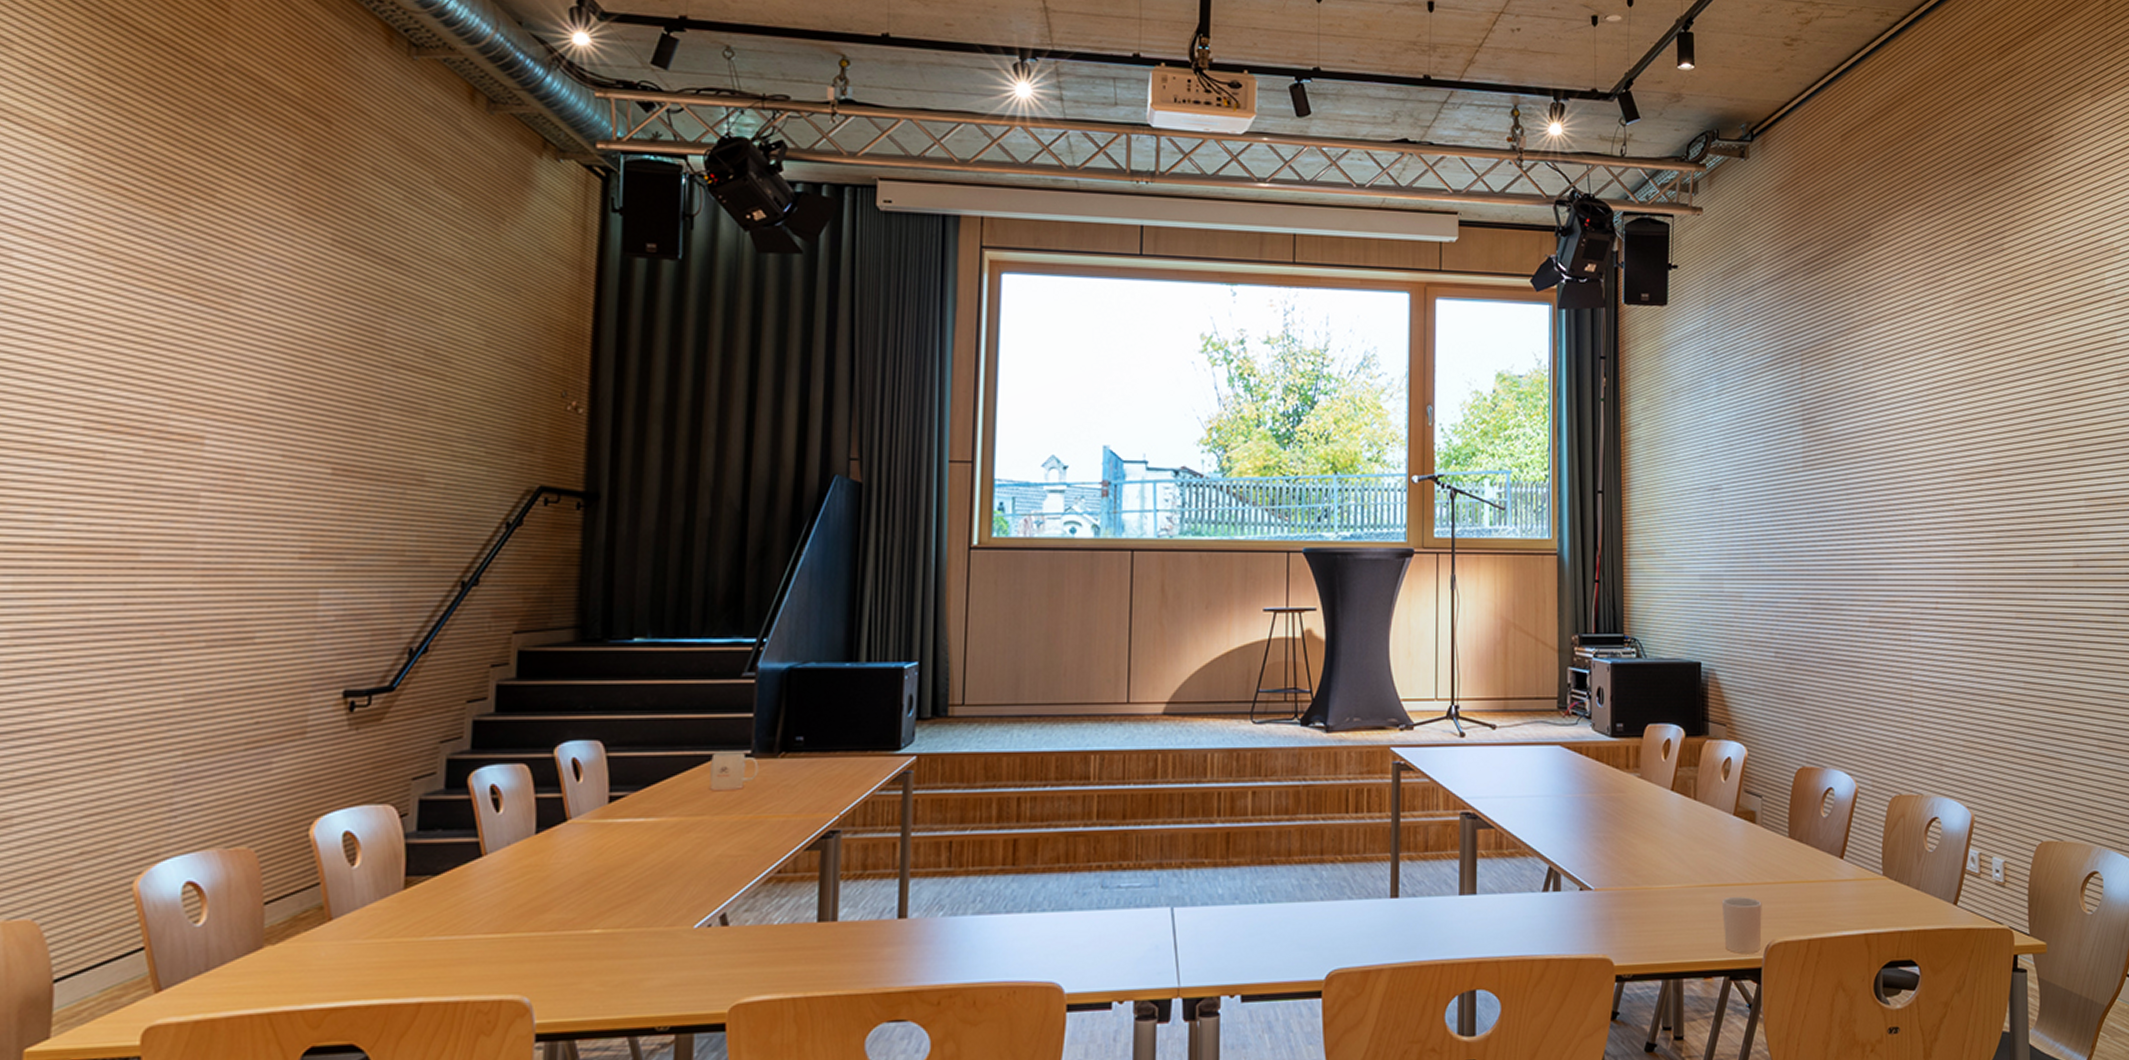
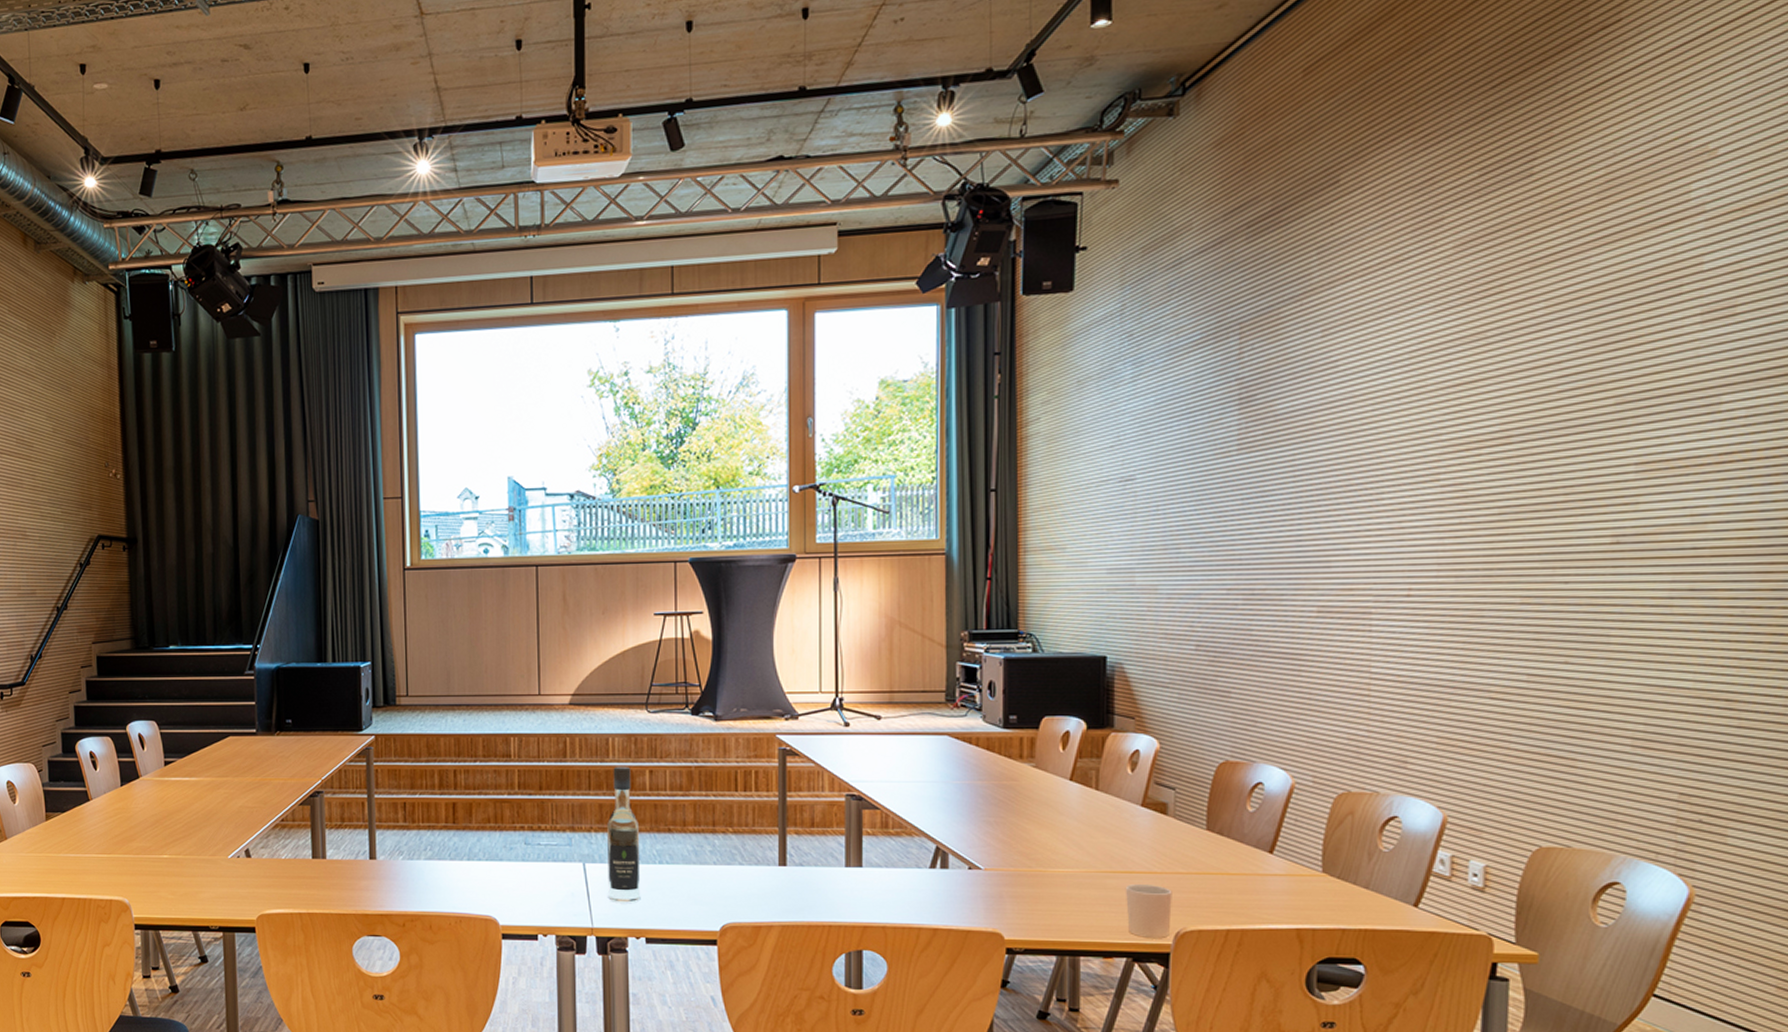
mug: present [710,751,759,792] -> none [229,730,262,760]
bottle: none [1199,787,1239,955] -> present [607,766,641,904]

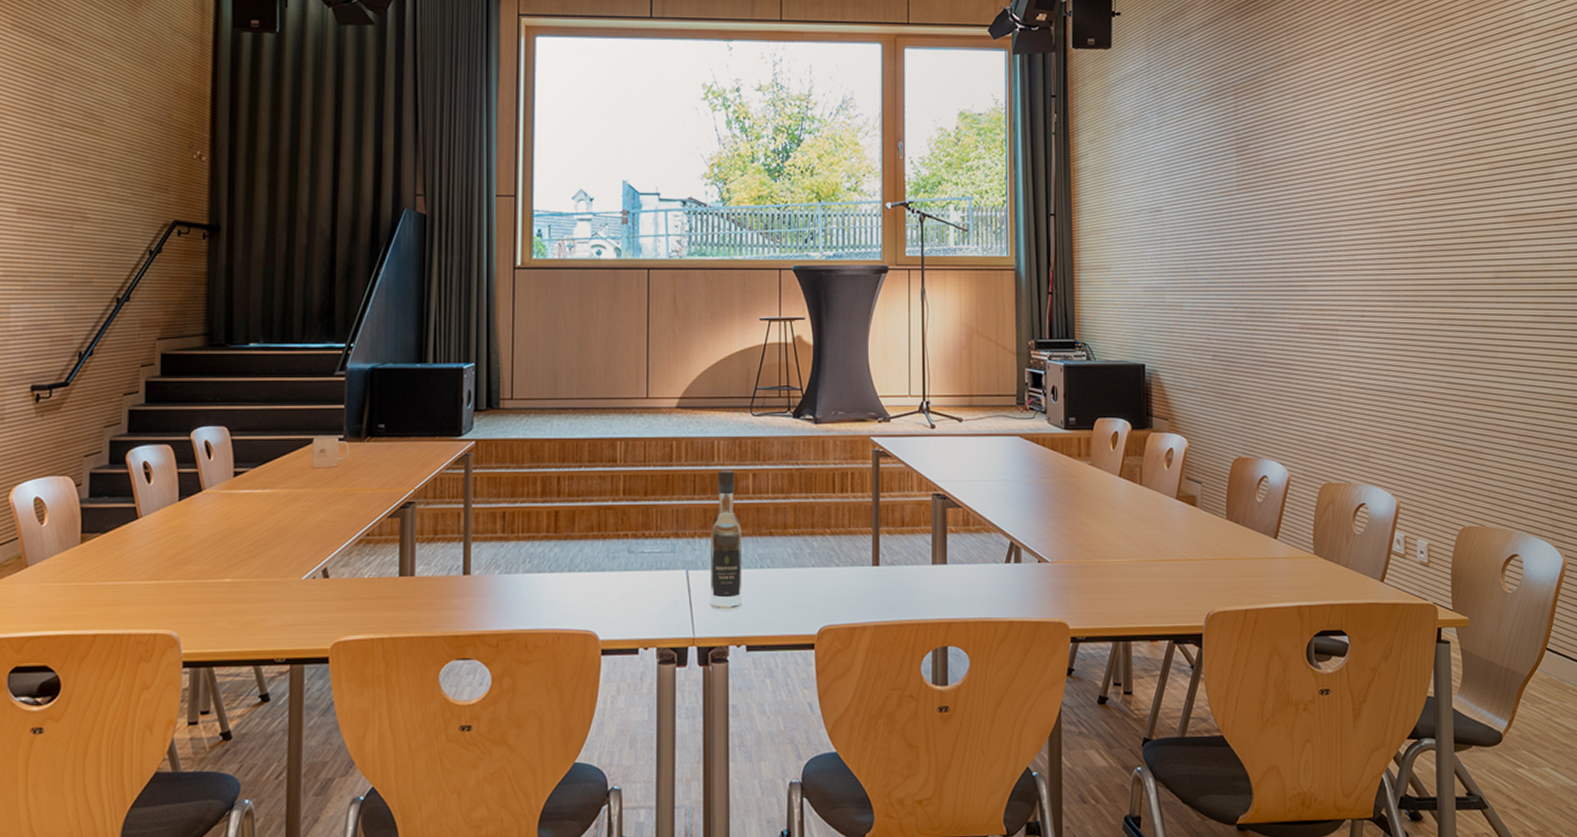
mug: none [229,730,262,760] -> present [312,436,350,469]
mug: present [1125,884,1172,939] -> none [1165,571,1203,622]

